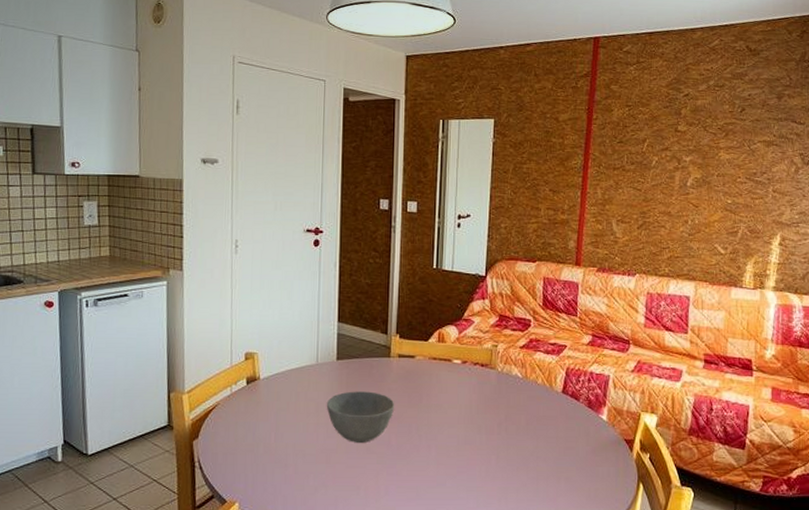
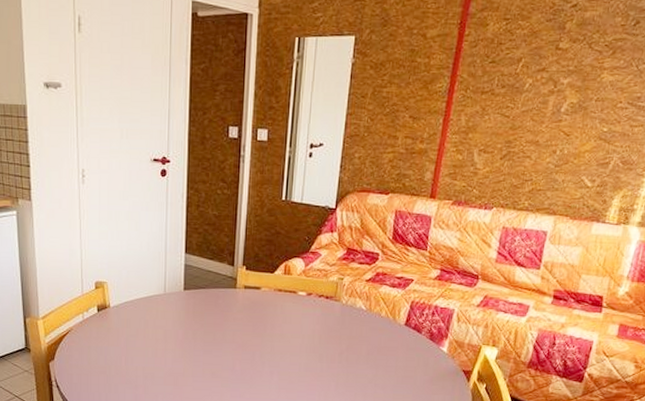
bowl: present [326,391,395,444] -> none [173,320,240,369]

